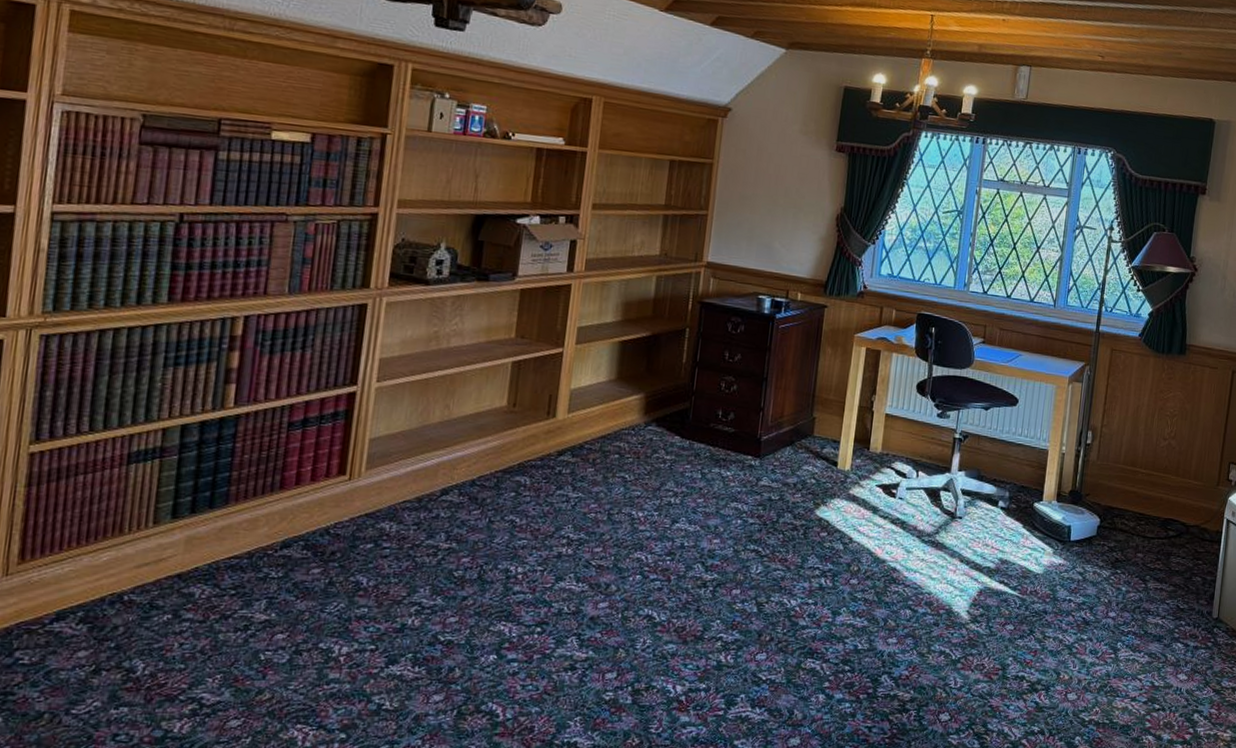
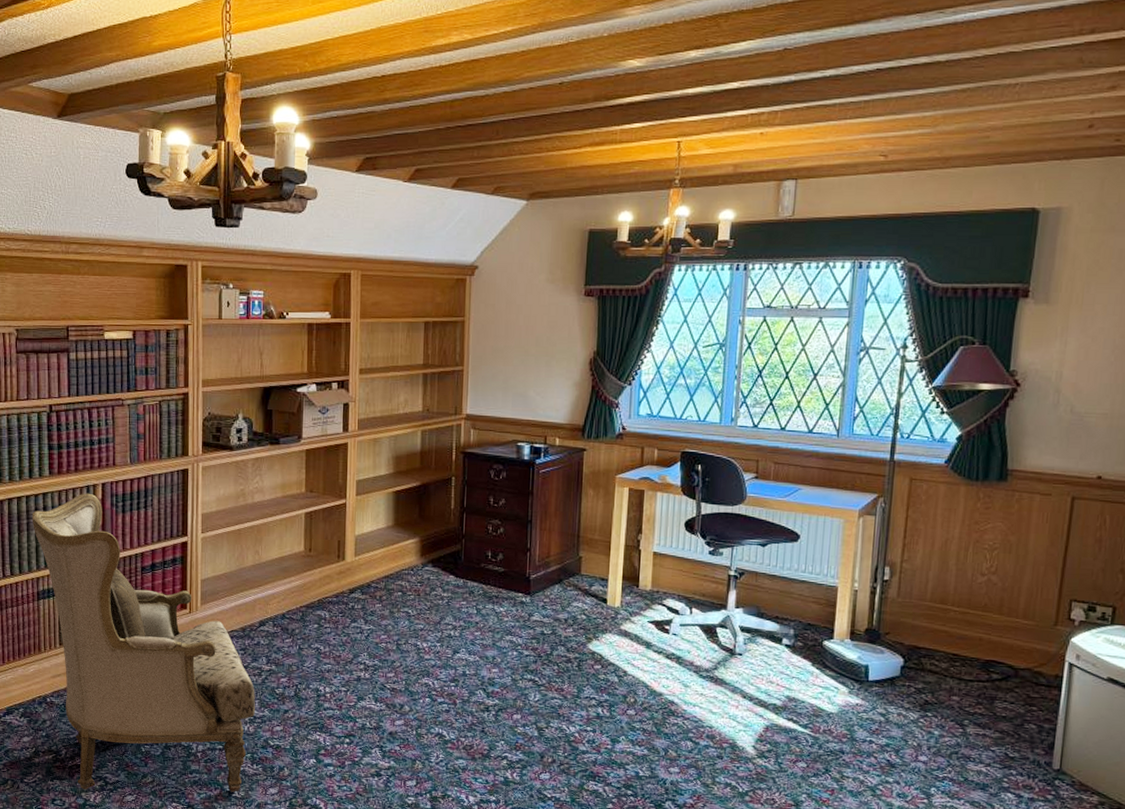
wingback chair: none [132,327,427,717] -> present [32,493,256,792]

